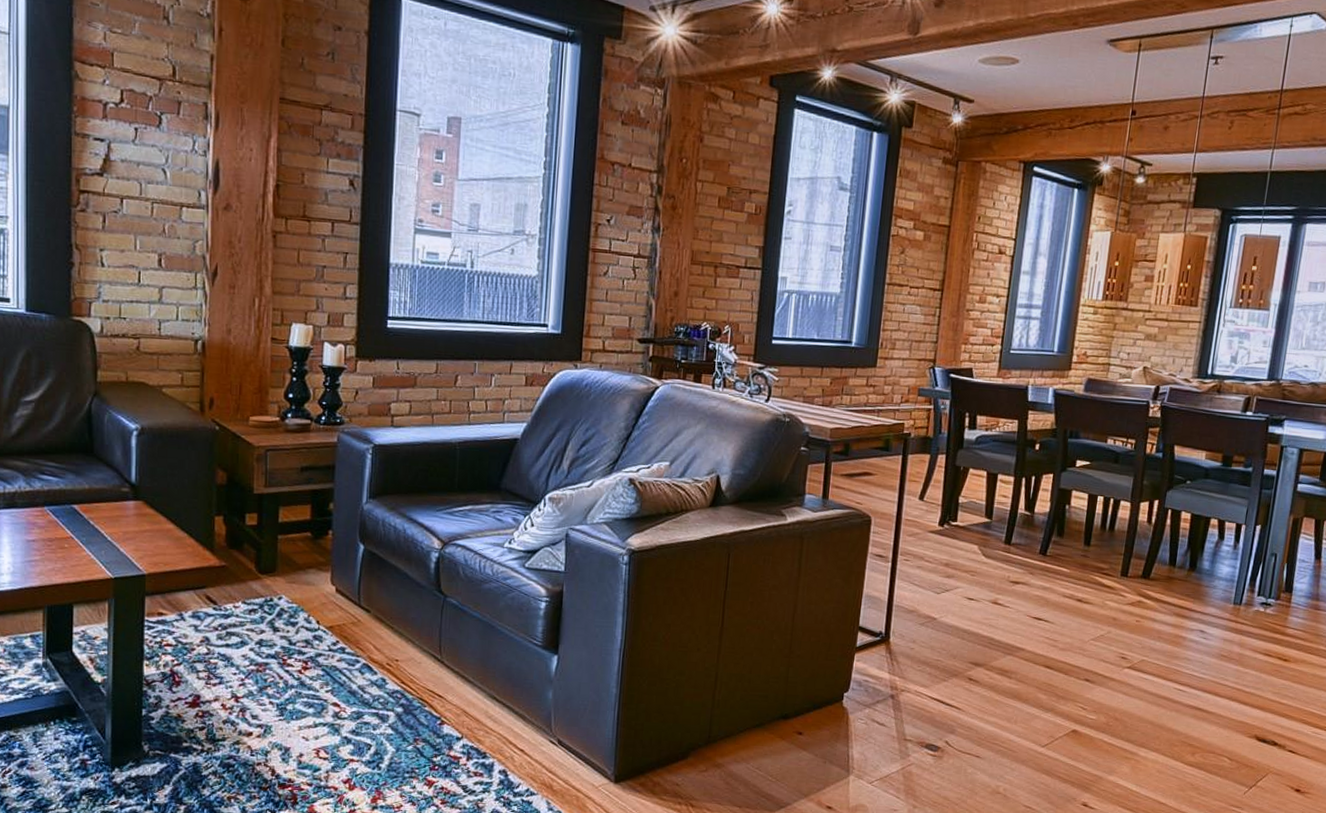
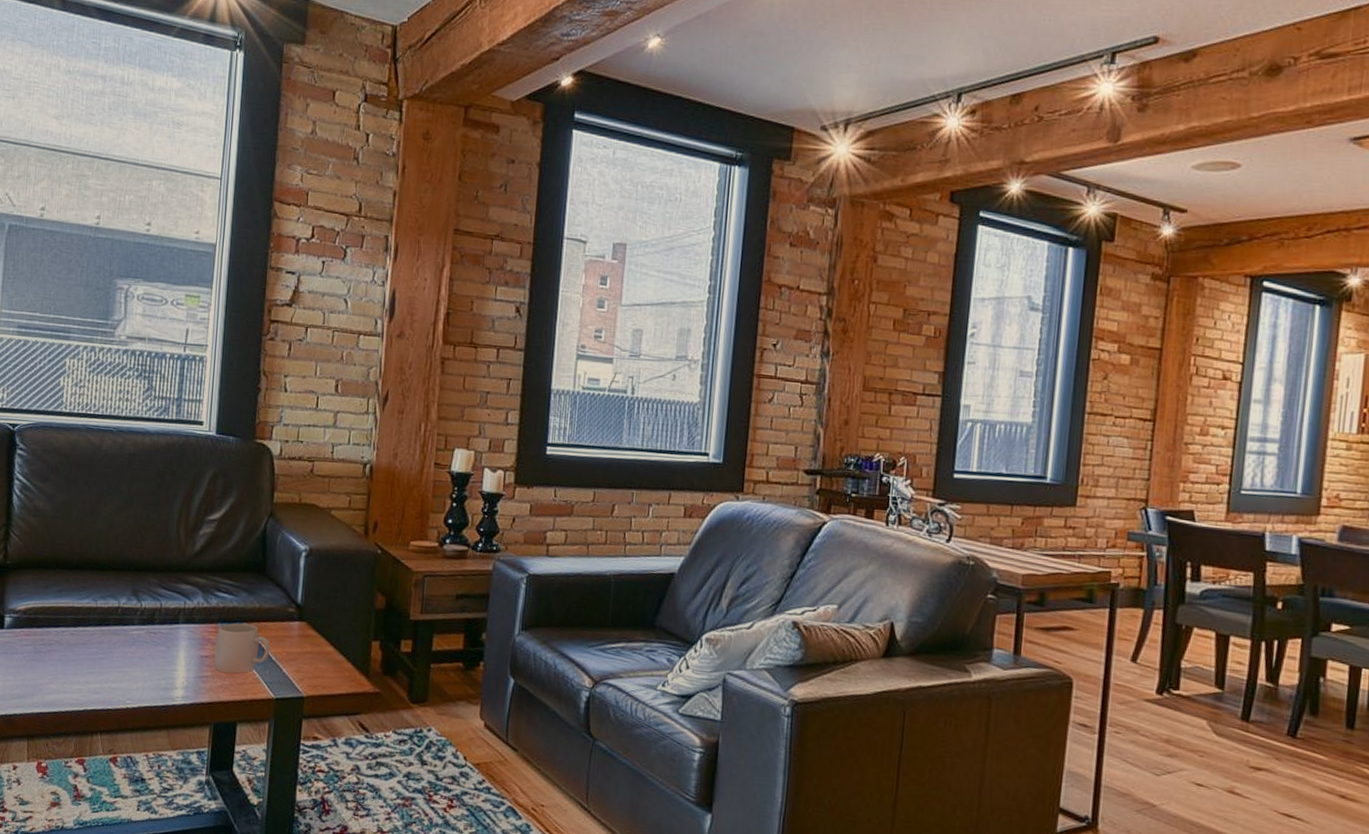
mug: none [42,505,105,557] -> present [214,623,270,675]

